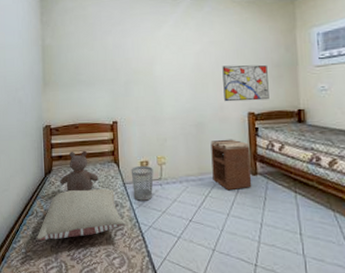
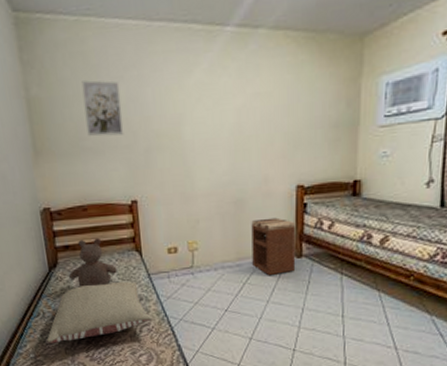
wall art: none [81,33,110,73] -> present [81,80,124,137]
wastebasket: present [131,165,154,201] -> none [156,252,184,293]
wall art: present [222,64,269,102] -> none [269,124,323,173]

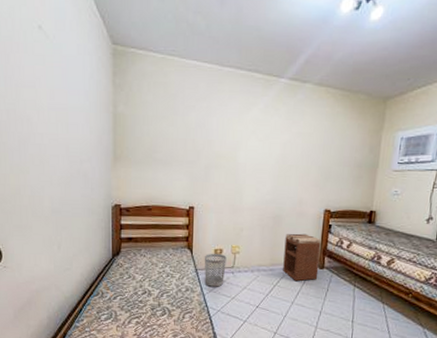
pillow: present [47,282,151,344] -> none [102,273,194,321]
bear: present [68,238,117,287] -> none [128,234,170,275]
wall art: present [81,80,124,137] -> none [160,106,191,152]
wastebasket: none [156,252,184,293] -> present [204,253,227,287]

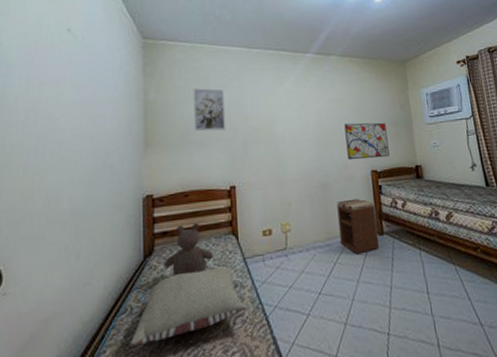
pillow: none [102,273,194,321] -> present [131,267,246,347]
bear: none [128,234,170,275] -> present [163,222,213,276]
wall art: none [160,106,191,152] -> present [193,88,227,132]
wastebasket: present [204,253,227,287] -> none [252,234,278,277]
wall art: none [304,160,350,199] -> present [344,122,390,161]

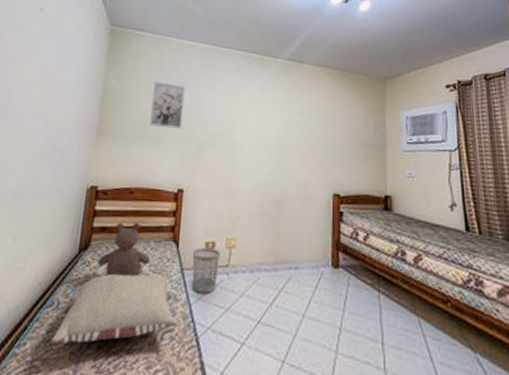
wastebasket: none [252,234,278,277] -> present [192,247,220,294]
nightstand: present [336,198,380,255] -> none [289,222,333,286]
wall art: present [344,122,390,161] -> none [309,138,356,182]

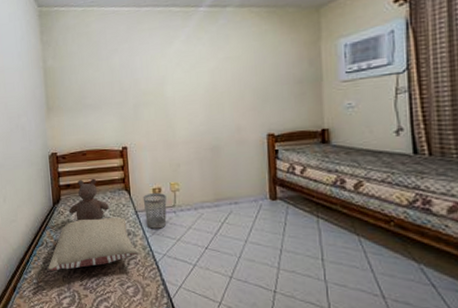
wall art: present [149,82,186,129] -> none [85,52,118,96]

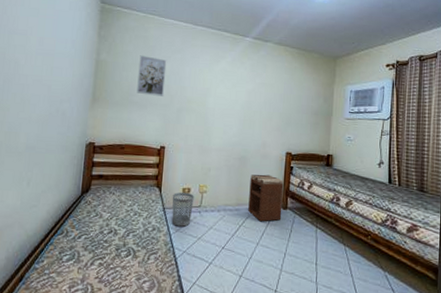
pillow: present [48,218,138,271] -> none [64,211,160,262]
bear: present [68,178,109,221] -> none [96,172,139,213]
wall art: none [85,52,118,96] -> present [136,55,167,97]
nightstand: none [227,162,272,217] -> present [248,174,284,222]

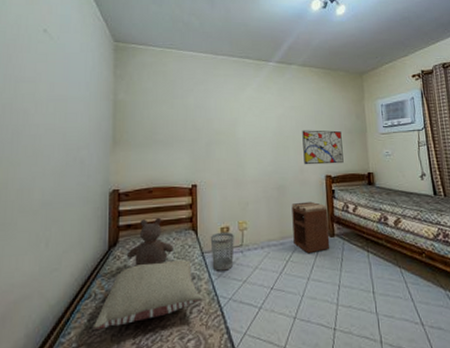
pillow: none [64,211,160,262] -> present [94,260,202,330]
bear: none [96,172,139,213] -> present [126,217,173,266]
wall art: present [136,55,167,97] -> none [160,91,190,132]
wall art: none [267,107,307,143] -> present [302,130,344,165]

